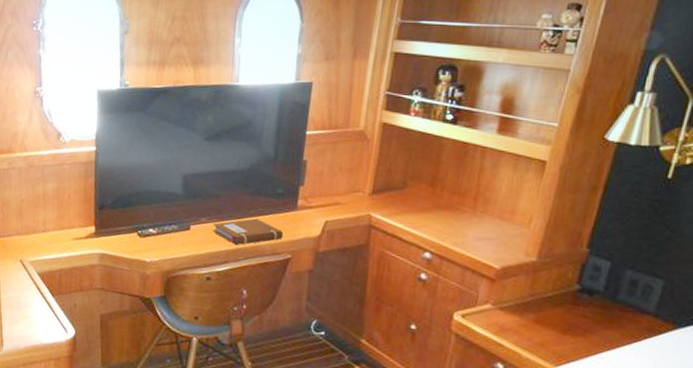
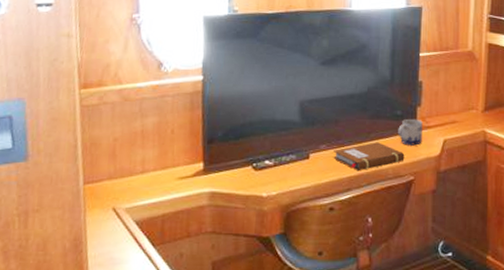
mug: none [278,197,304,225] -> present [398,118,423,146]

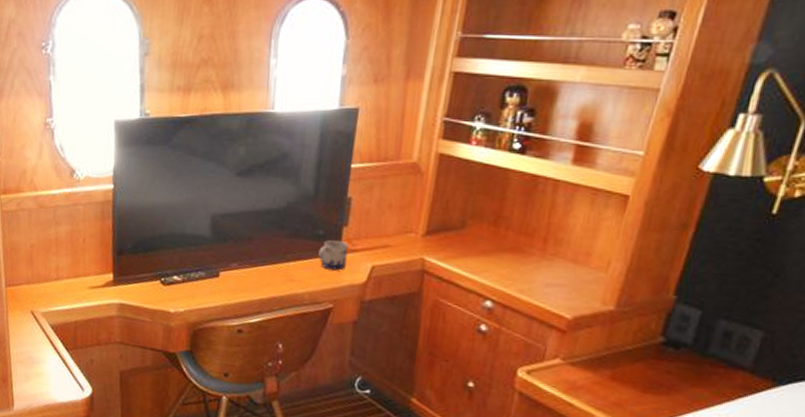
notebook: present [333,142,405,170] -> none [244,263,325,294]

